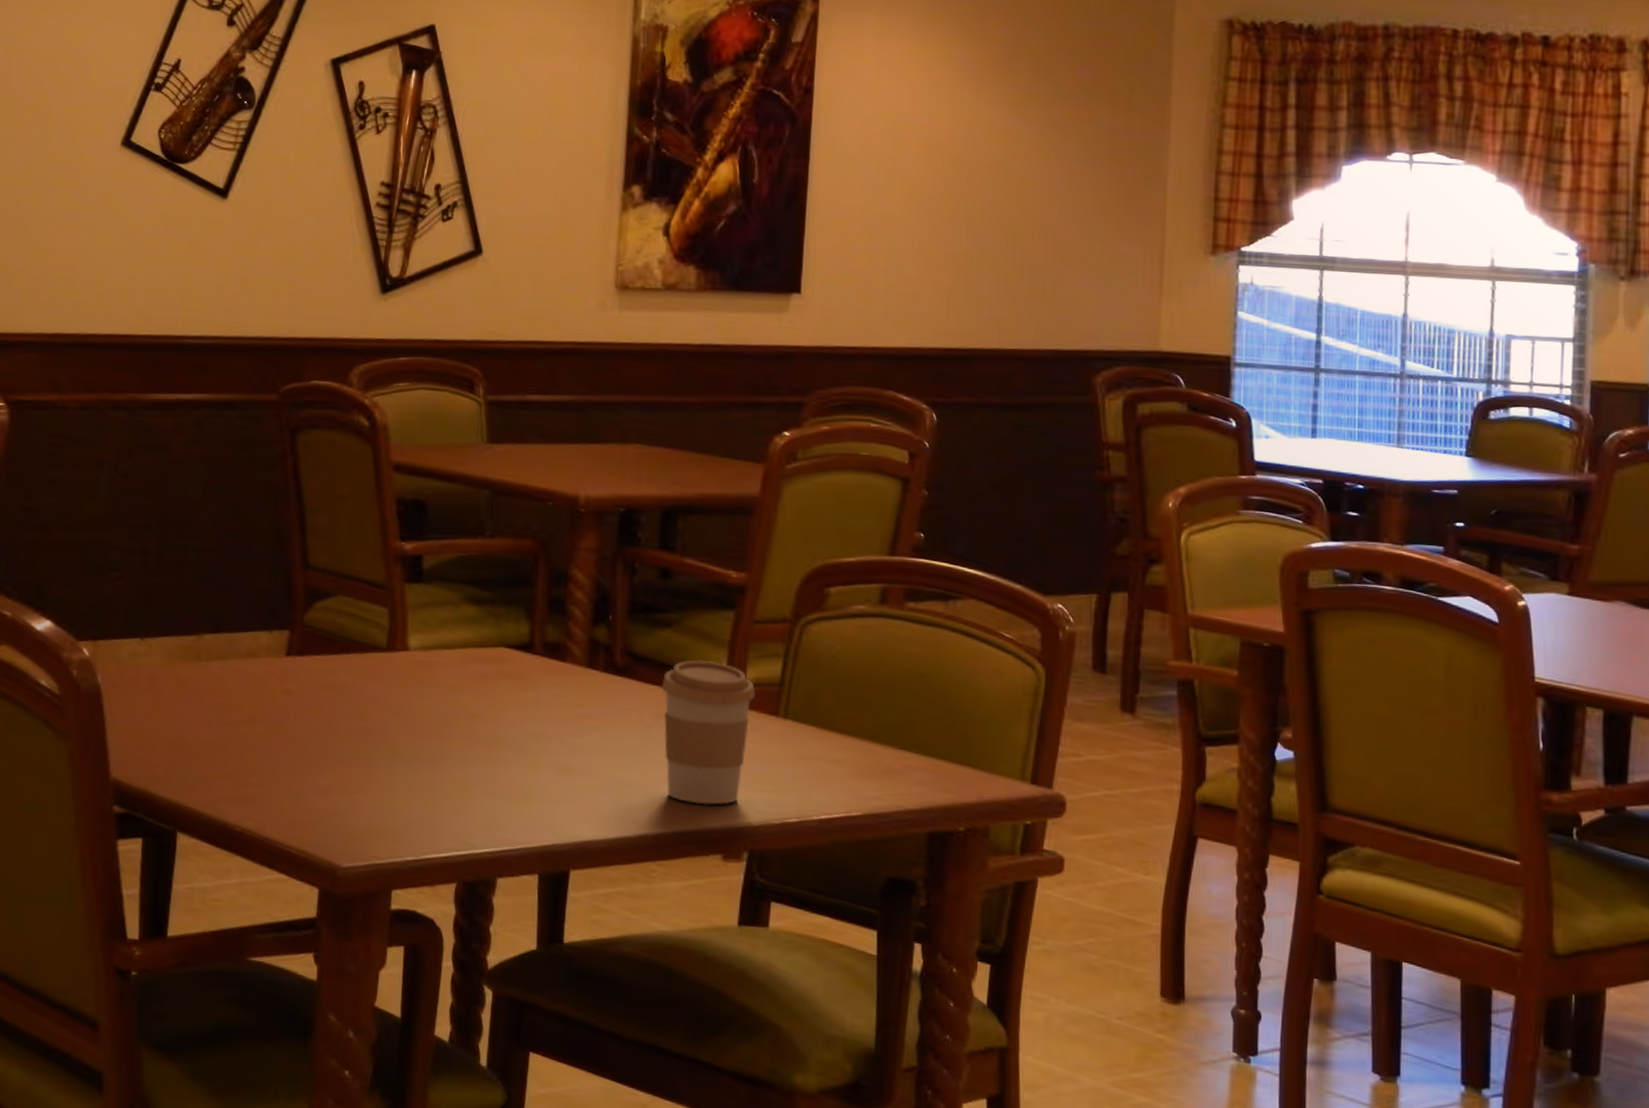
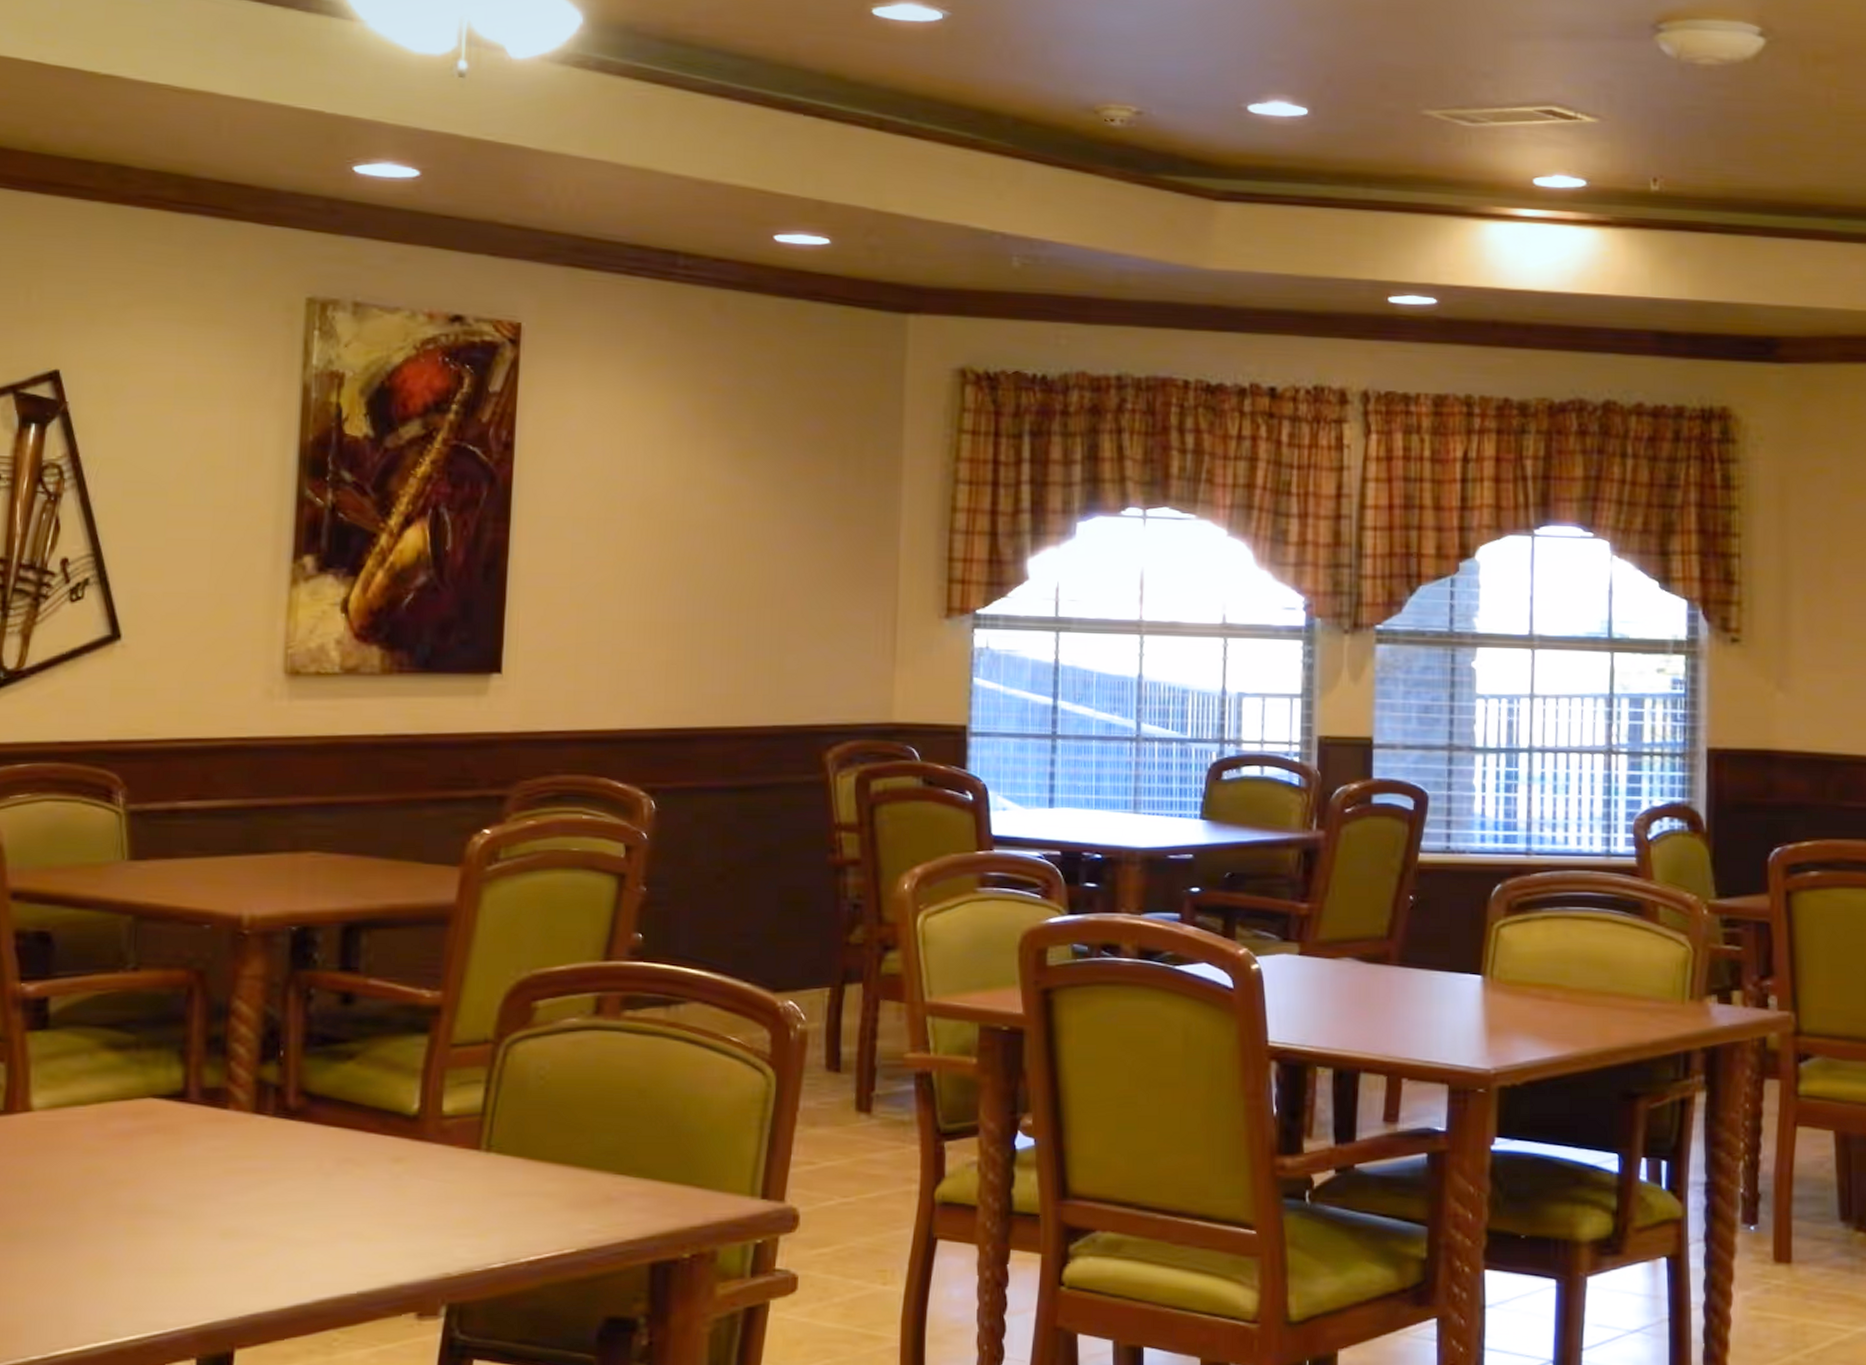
coffee cup: present [661,659,756,805] -> none [343,1093,454,1259]

